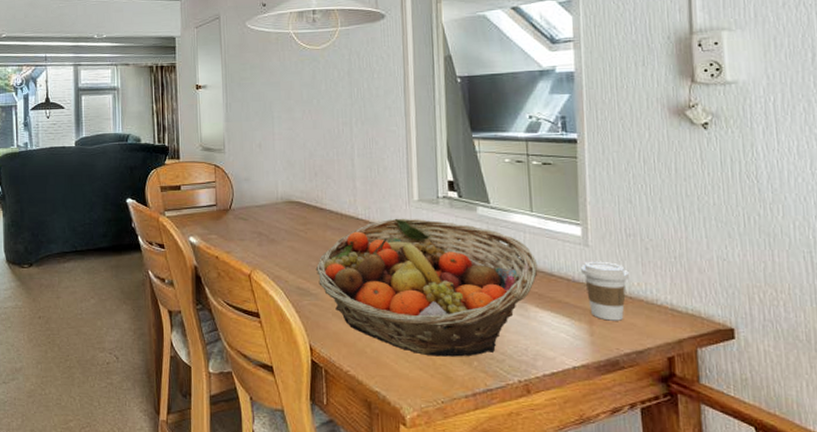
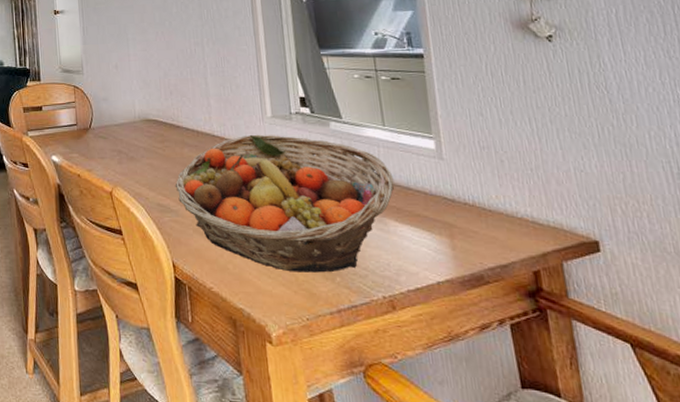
coffee cup: present [581,261,629,321] -> none [437,174,487,234]

